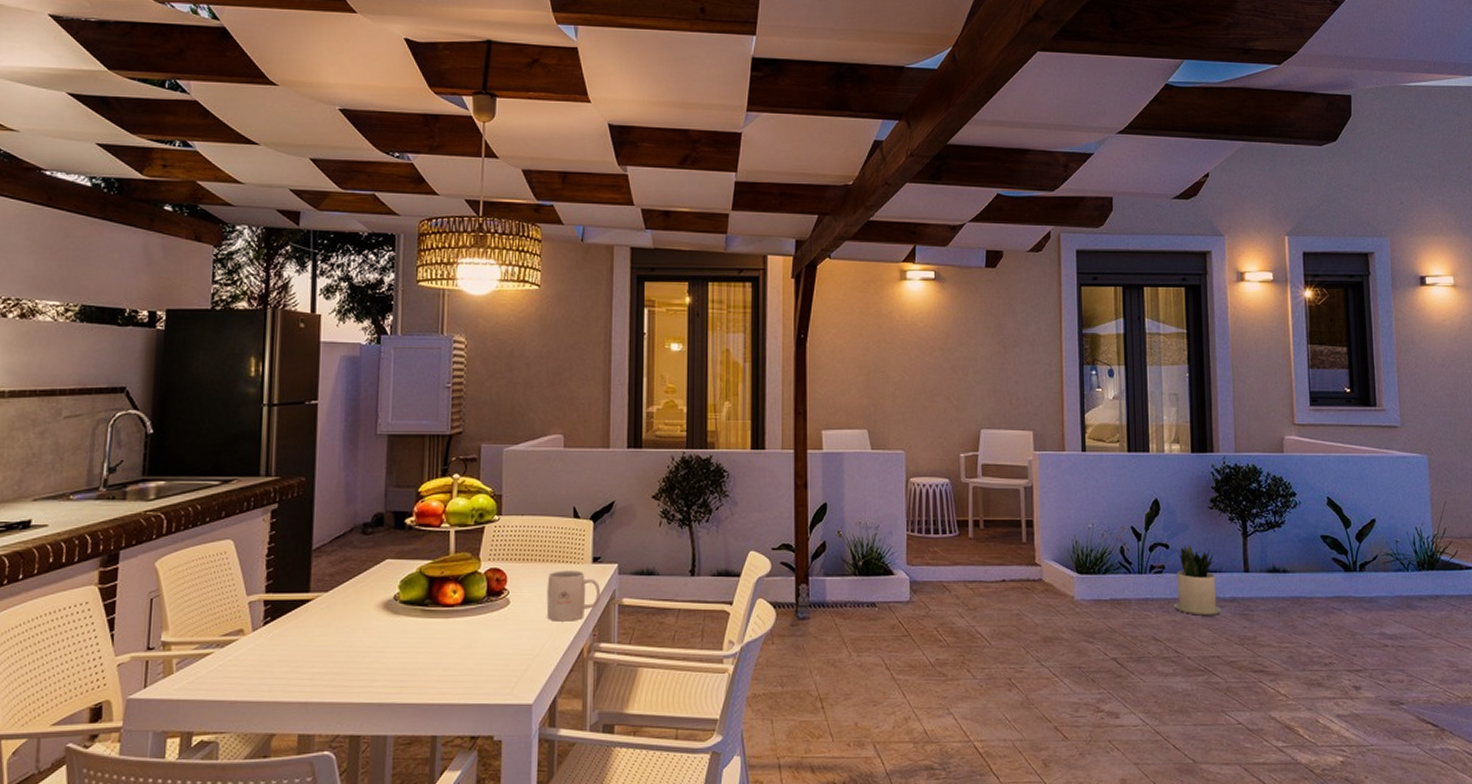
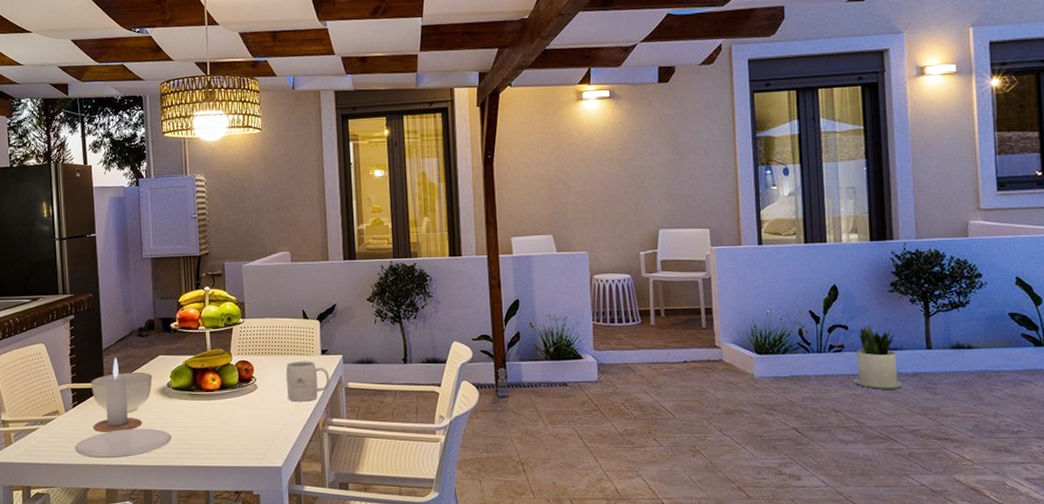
plate: none [259,653,395,694] -> present [74,428,173,459]
candle: none [289,560,356,660] -> present [93,357,142,433]
bowl: none [291,580,375,633] -> present [91,372,153,413]

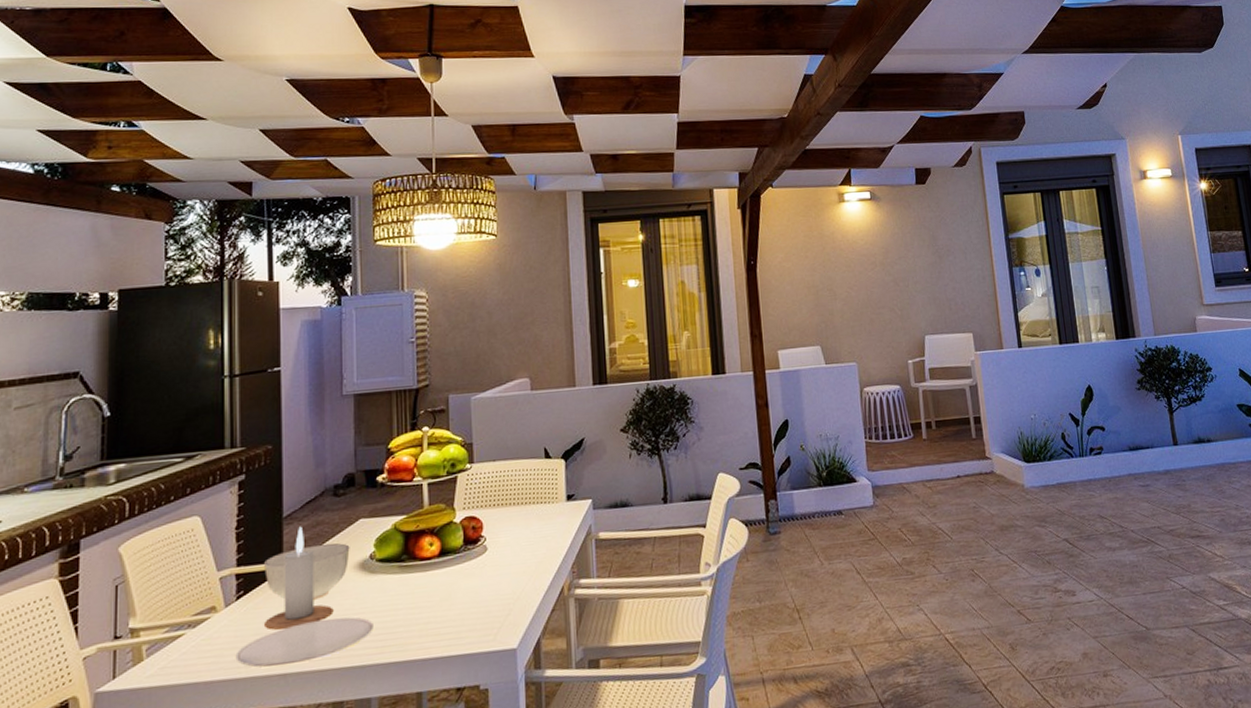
mug: present [285,361,330,402] -> none [523,510,578,563]
planter: present [853,325,903,389] -> none [1113,425,1157,491]

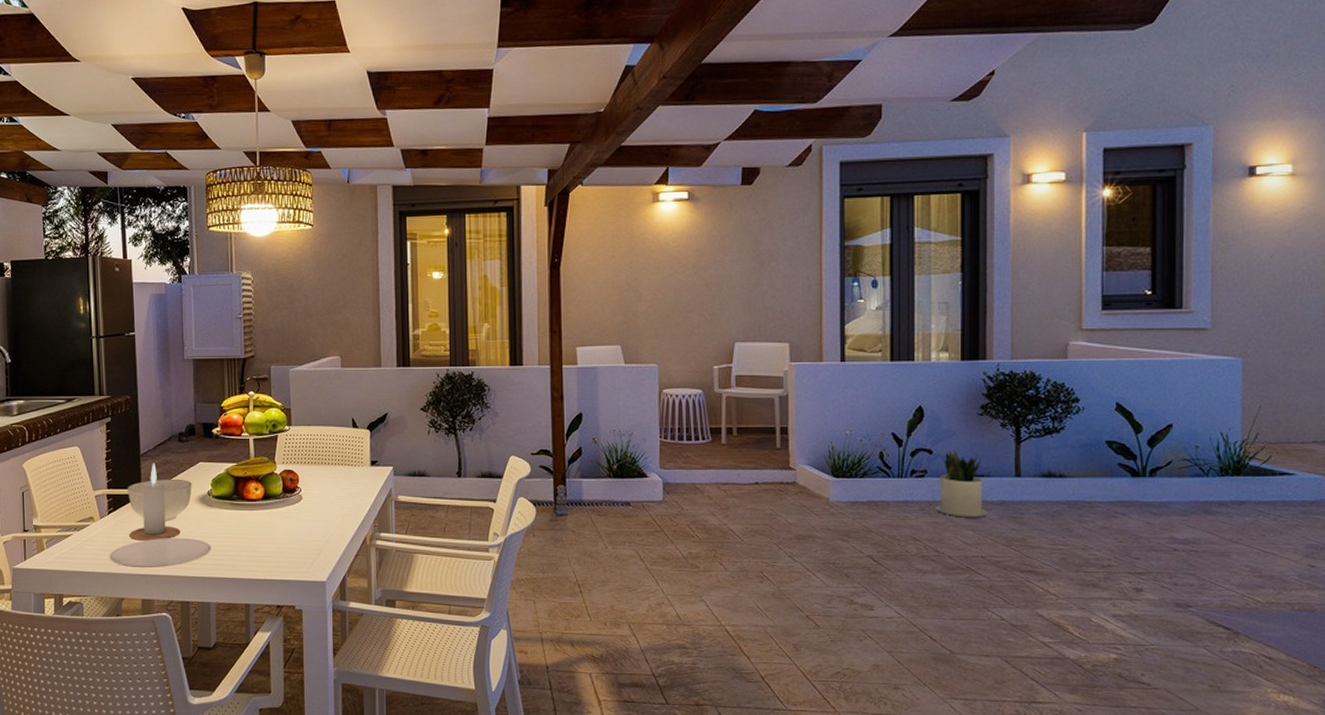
planter: none [1113,425,1157,491] -> present [934,450,988,518]

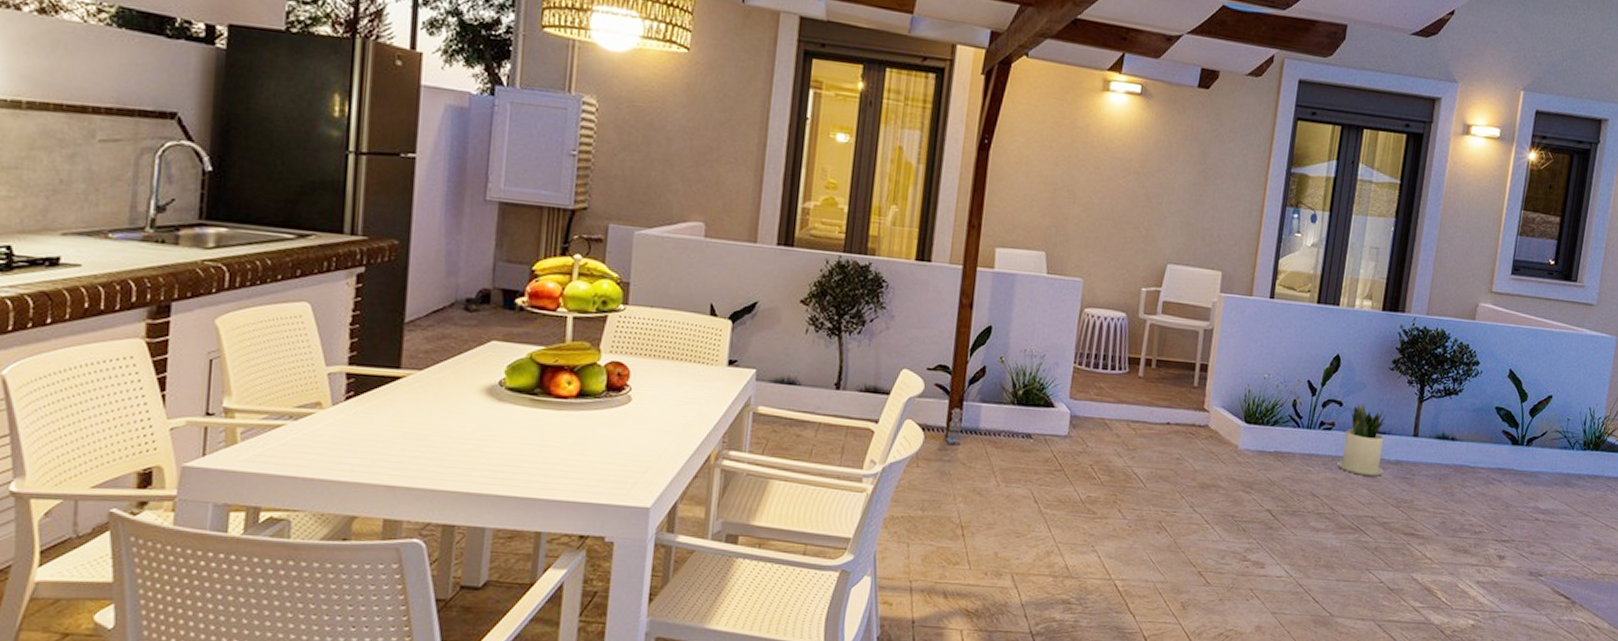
plate: present [109,537,212,568] -> none [339,438,497,478]
bowl: present [128,479,192,521] -> none [379,358,478,416]
candle: present [129,463,181,542] -> none [375,335,453,442]

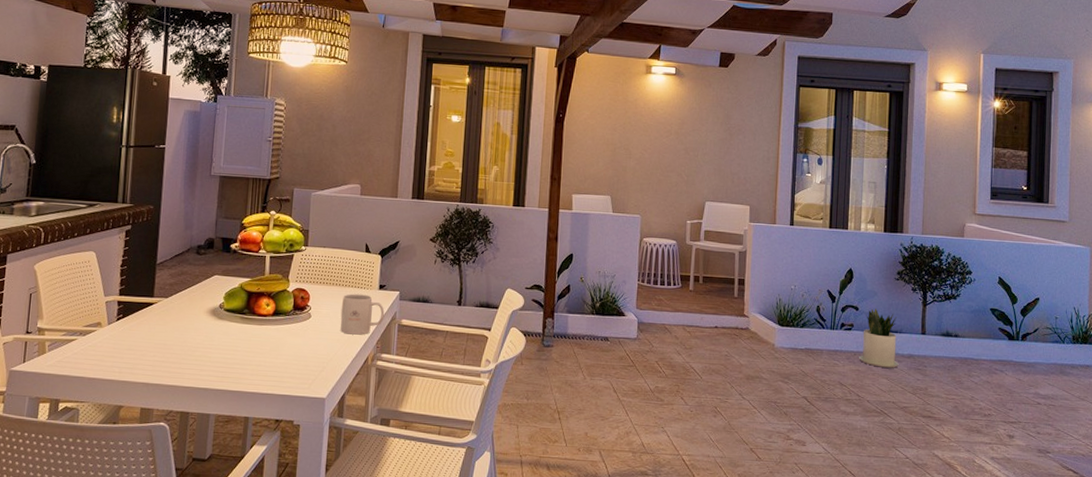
mug: none [672,370,735,426] -> present [340,294,385,335]

